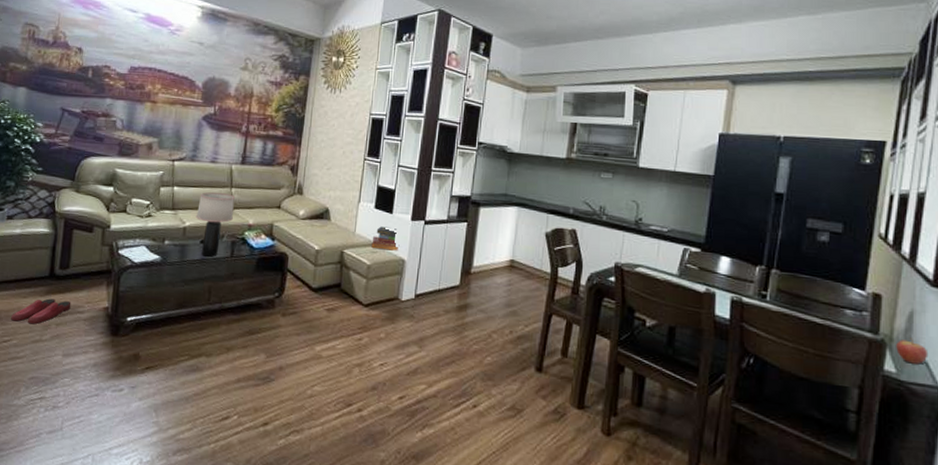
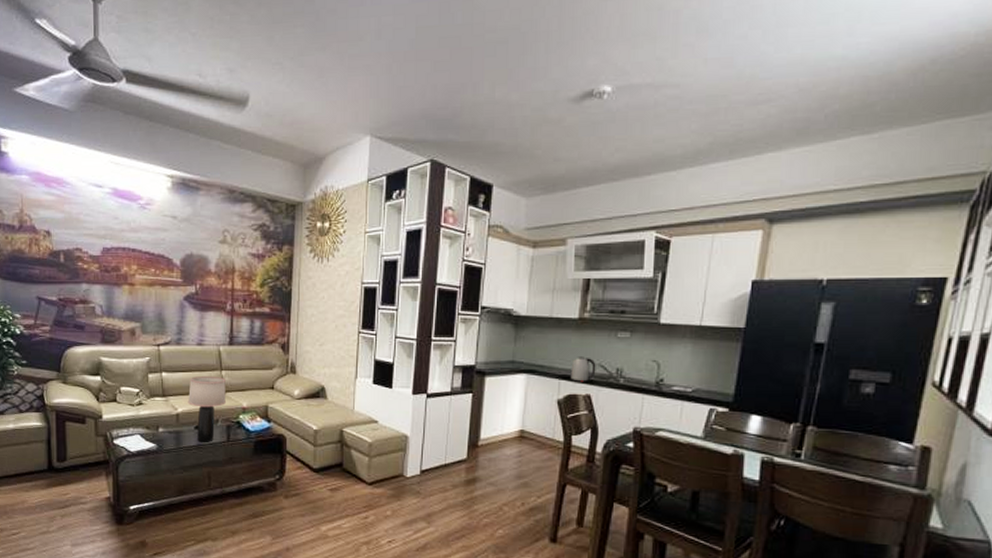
slippers: present [11,298,72,324] -> none [17,491,73,517]
books: present [371,226,400,251] -> none [372,402,402,427]
kettle: none [558,193,581,219] -> present [570,356,596,384]
fruit: present [896,337,929,365] -> none [944,491,981,519]

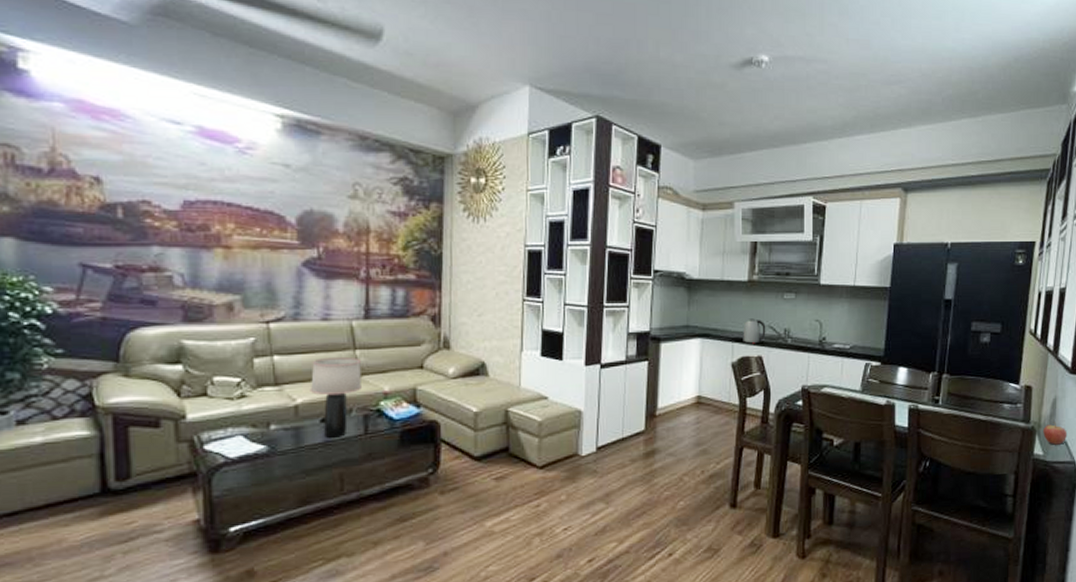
fruit: none [944,491,981,519] -> present [1043,422,1068,445]

